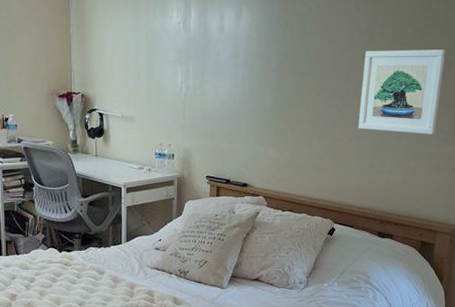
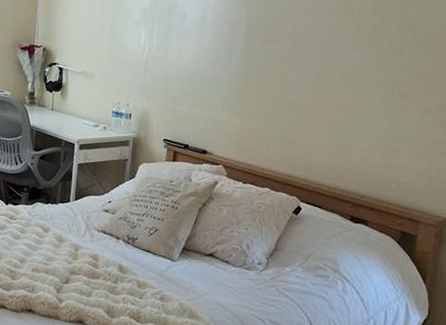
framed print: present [358,49,446,135] -> none [332,22,433,114]

